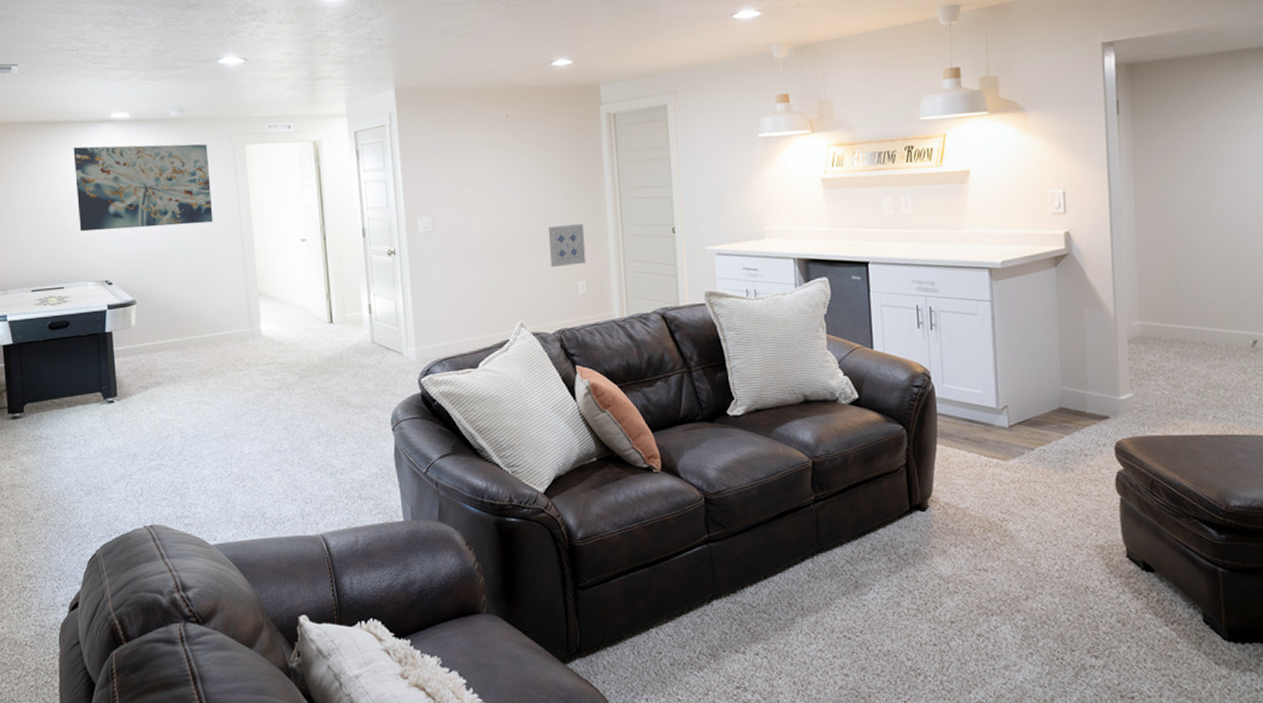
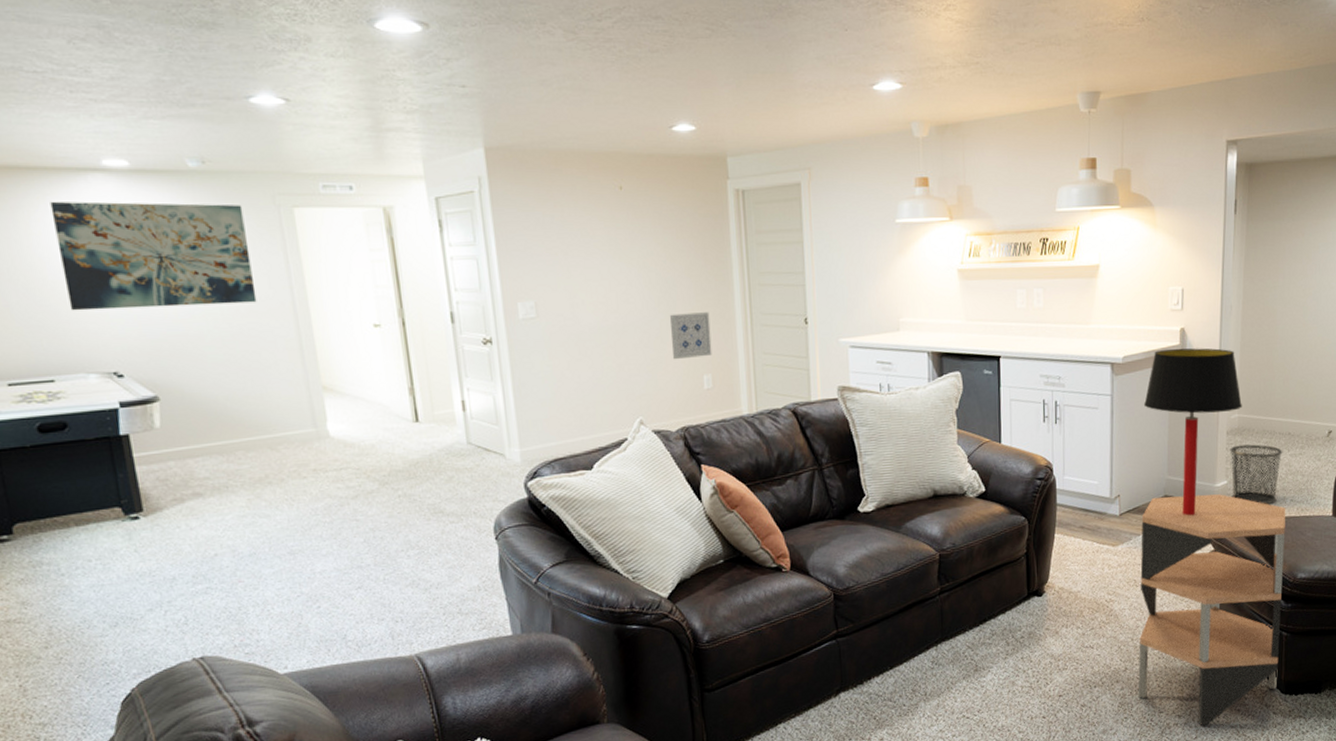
table lamp: none [1029,251,1144,431] -> present [1144,348,1242,516]
side table: none [1034,407,1217,670] -> present [1138,494,1286,725]
waste bin: none [1133,354,1199,420] -> present [1230,444,1283,504]

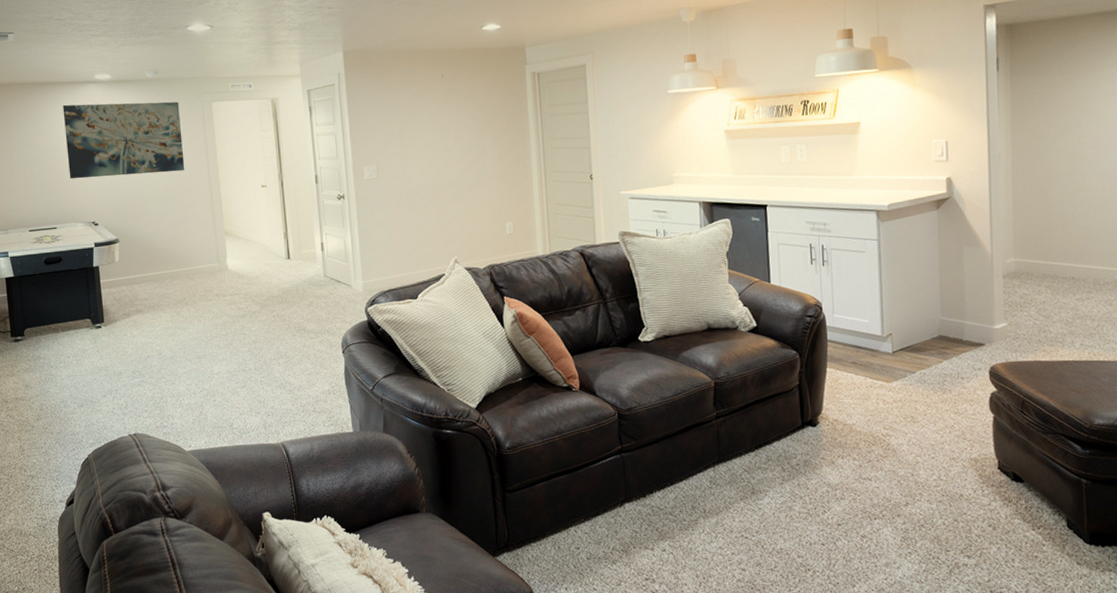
wall art: present [670,312,712,360] -> none [480,171,513,210]
side table: present [1138,494,1286,725] -> none [915,335,1080,568]
table lamp: present [1144,348,1242,516] -> none [912,195,1018,356]
waste bin: present [1230,444,1283,504] -> none [1007,288,1068,348]

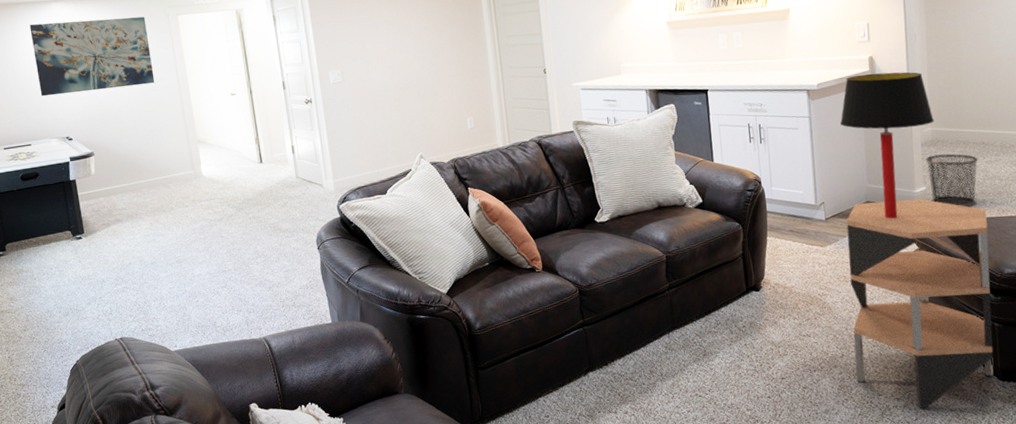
table lamp: none [912,195,1018,356] -> present [840,72,934,219]
side table: none [915,335,1080,568] -> present [846,199,994,408]
waste bin: none [1007,288,1068,348] -> present [925,153,979,207]

